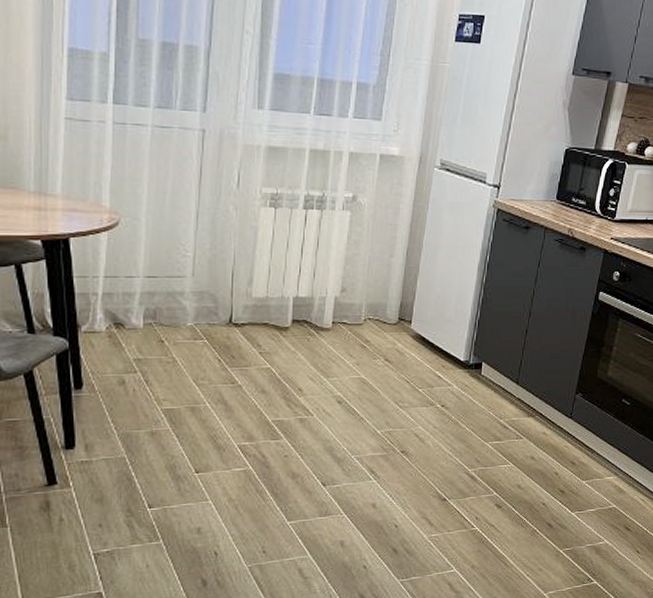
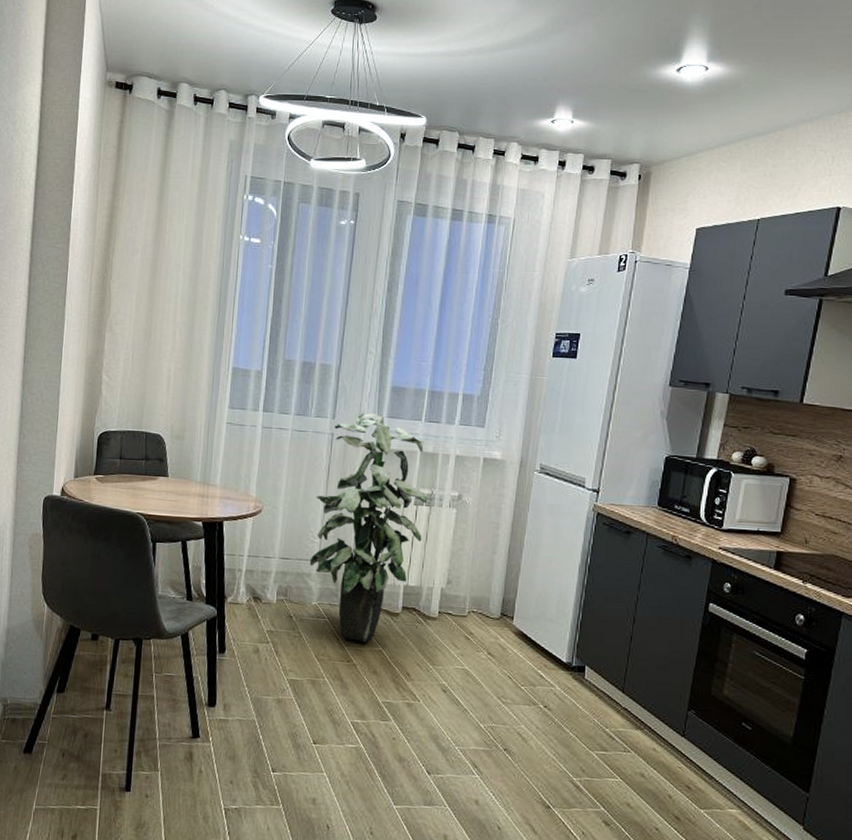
indoor plant: none [182,104,319,361] -> present [309,413,428,642]

